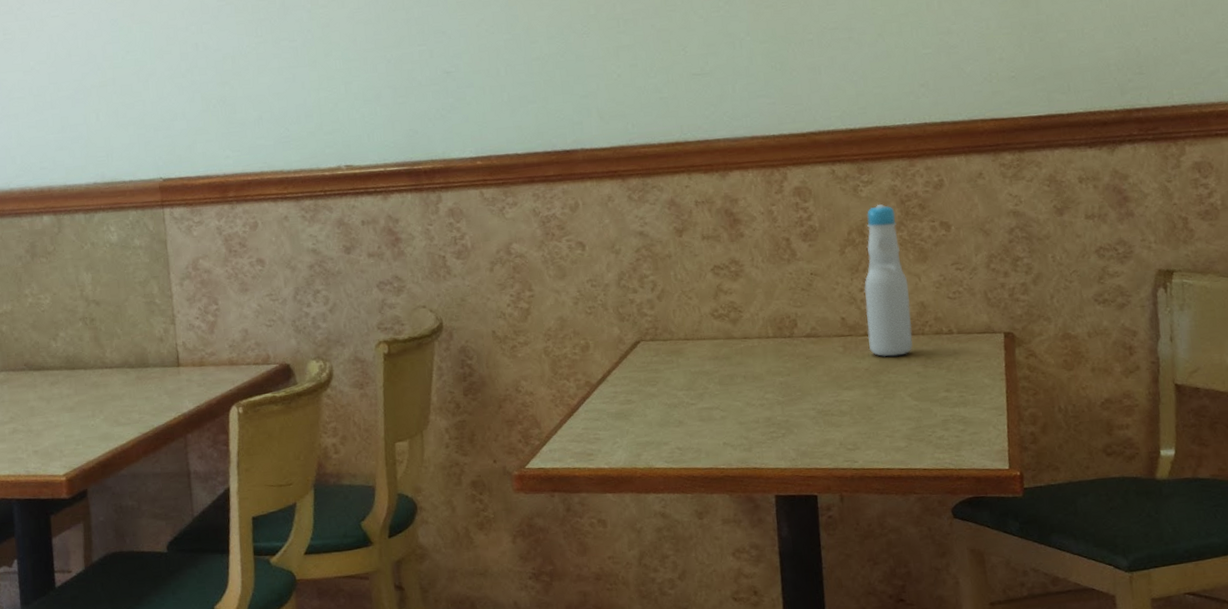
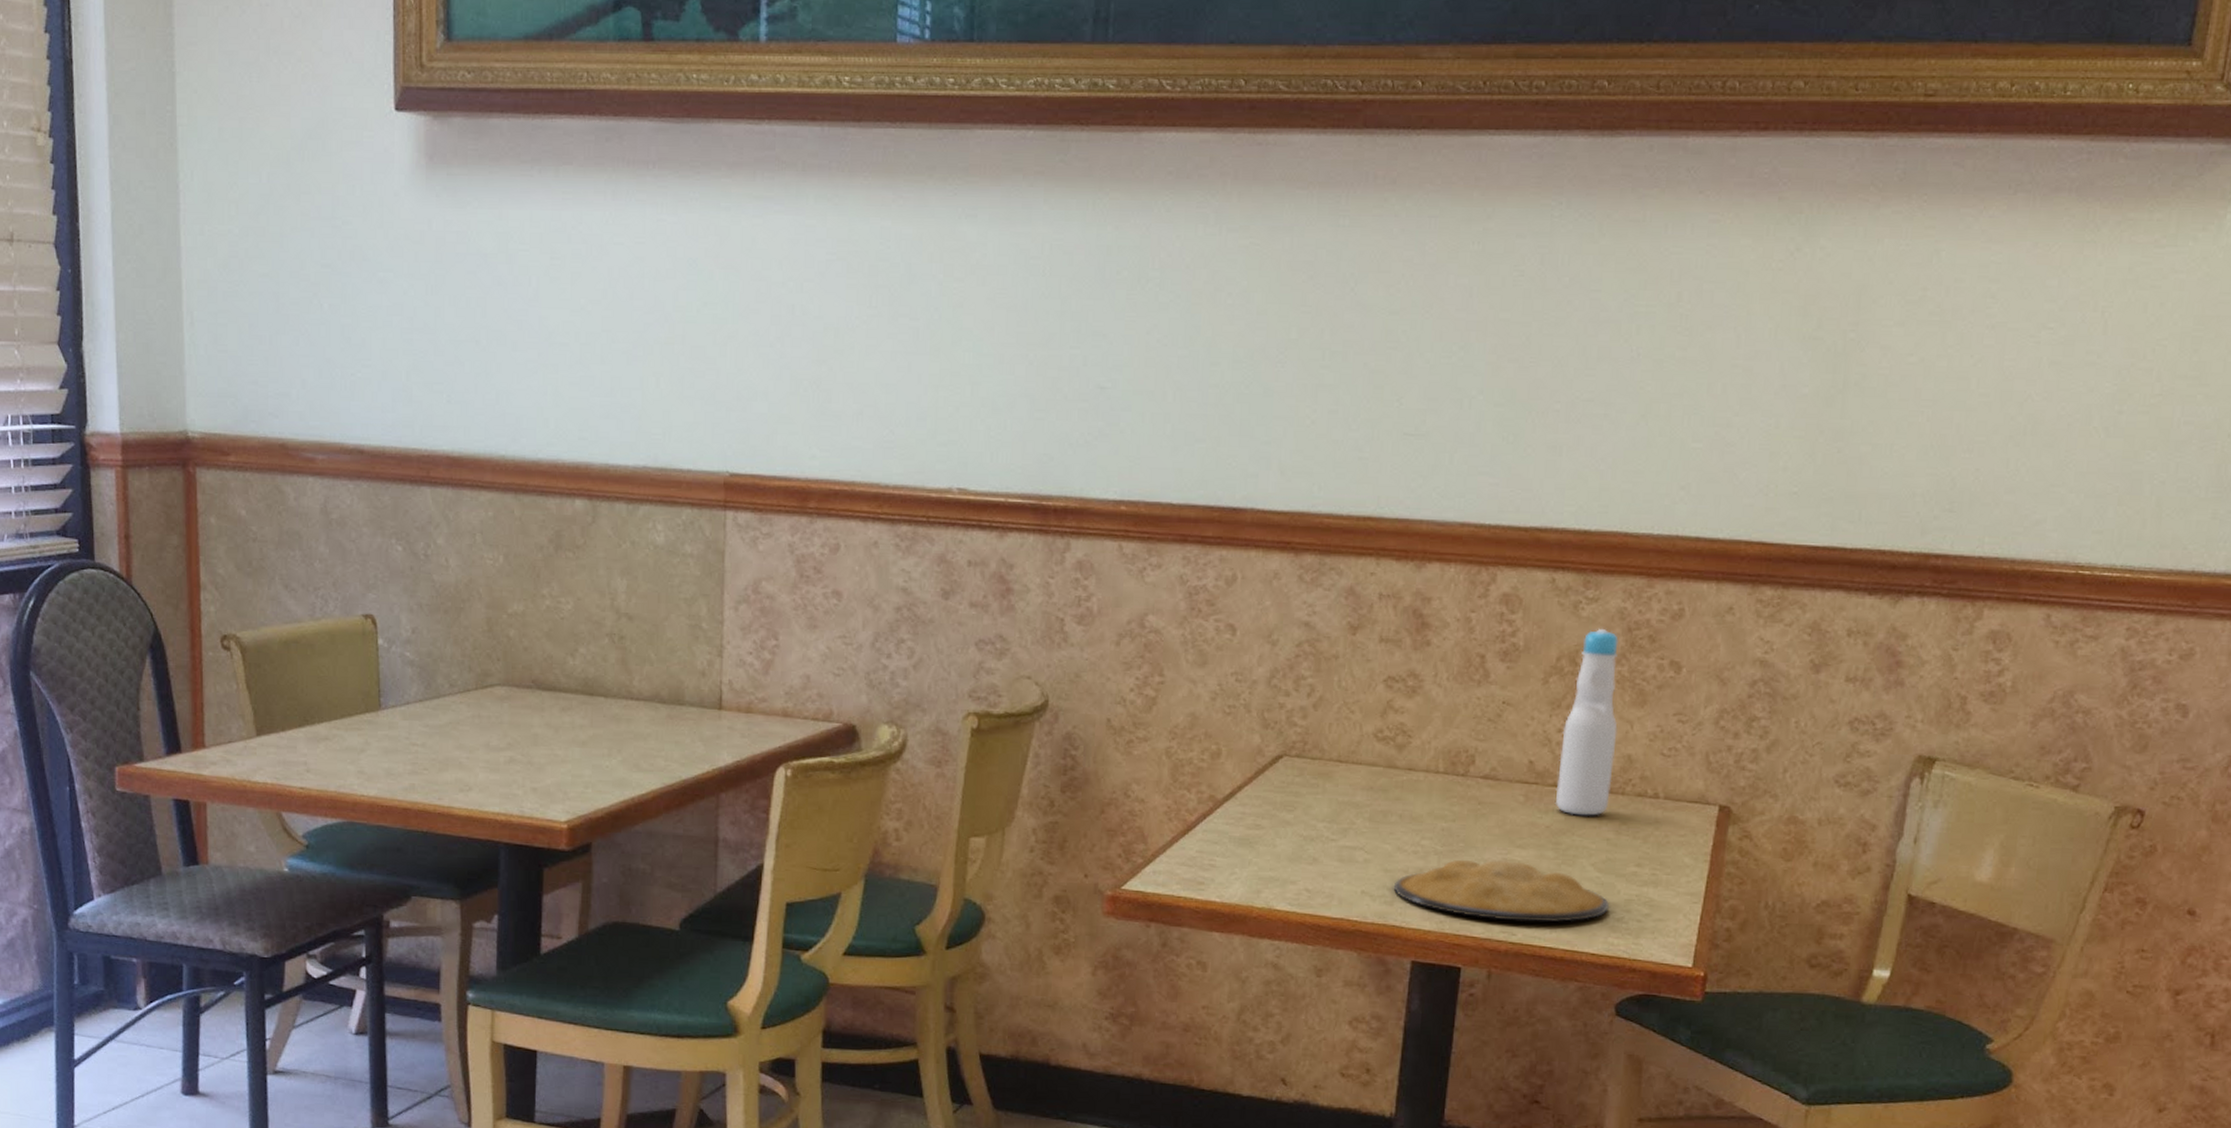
plate: none [749,401,931,452] -> present [1393,859,1610,923]

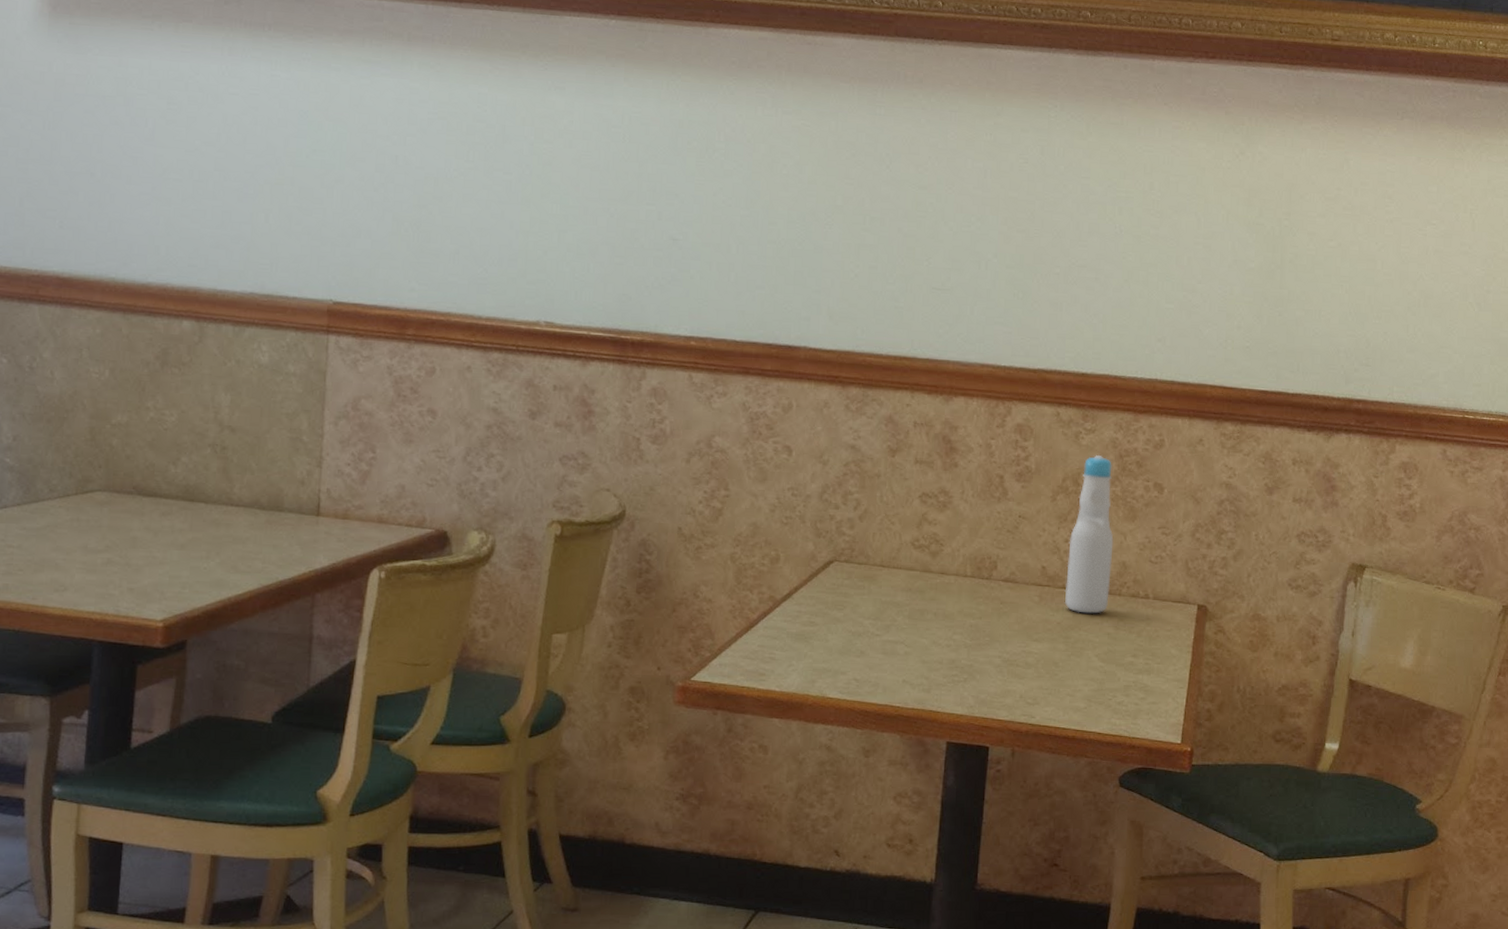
plate: present [1393,859,1610,923] -> none [930,651,1112,706]

